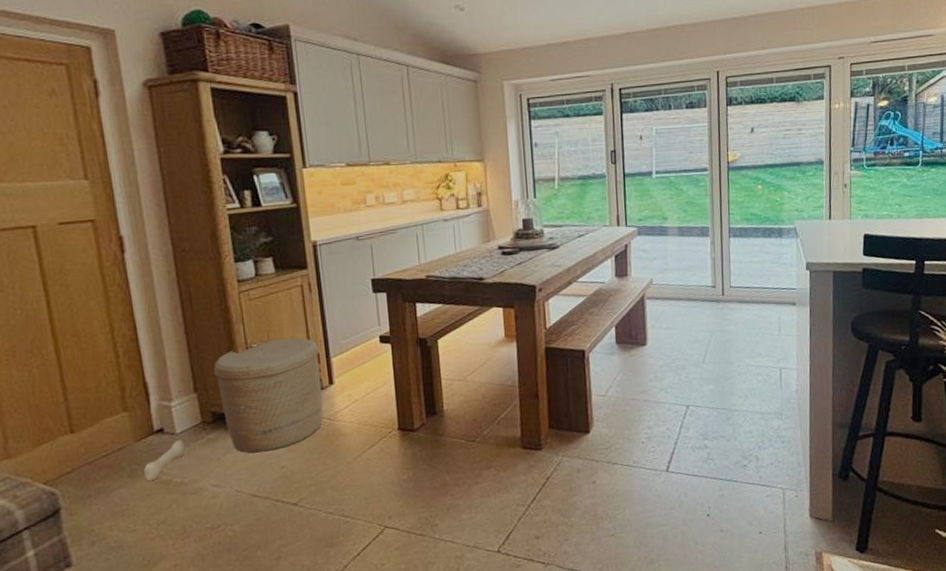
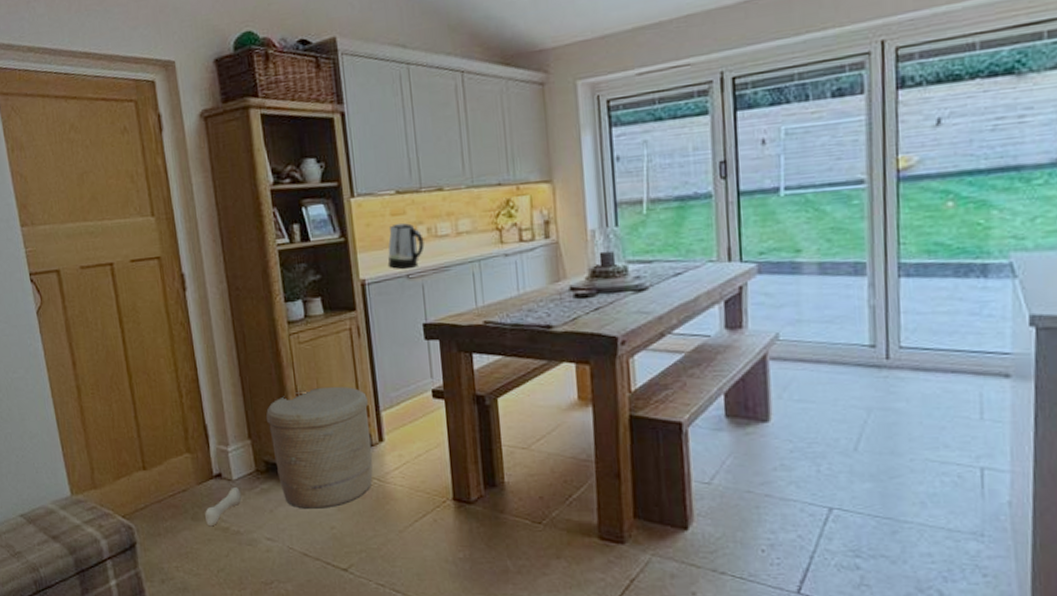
kettle: none [338,191,373,232] -> present [387,222,425,269]

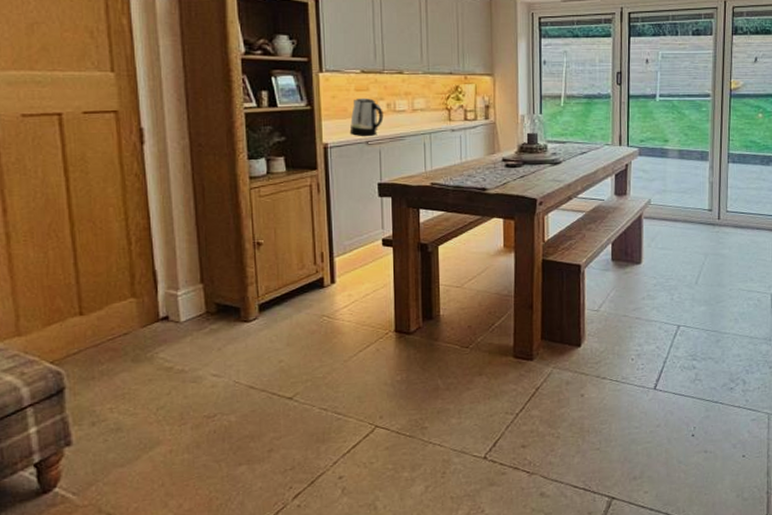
dog toy: present [205,486,241,527] -> none [147,328,188,367]
basket: present [266,386,373,509] -> none [221,235,324,346]

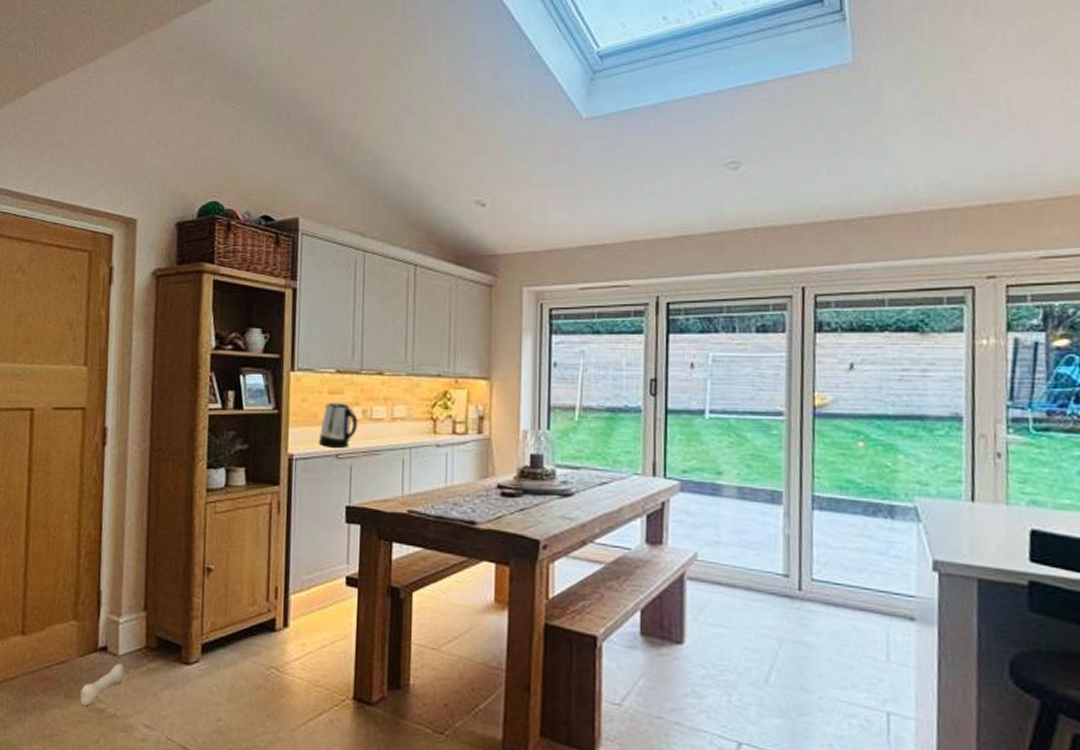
dog toy: none [147,328,188,367] -> present [80,662,125,707]

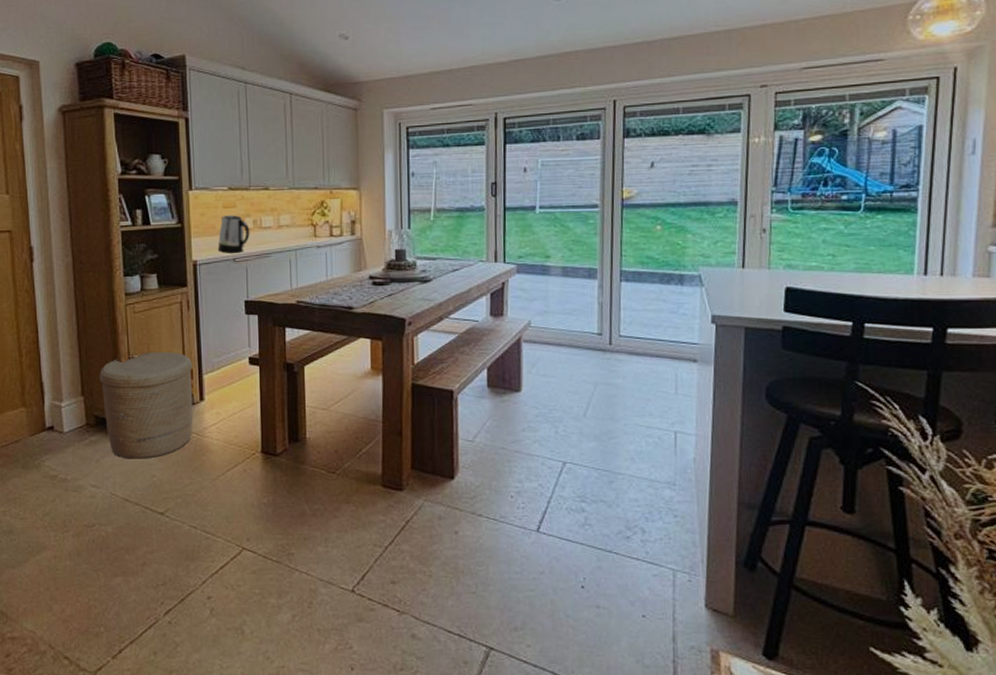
dog toy: present [80,662,125,707] -> none [35,438,70,475]
basket: none [167,562,279,696] -> present [100,351,193,459]

